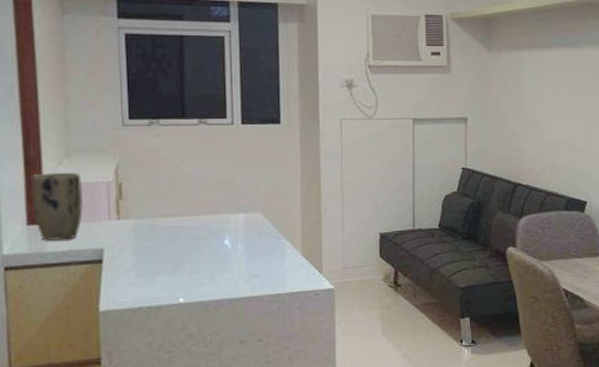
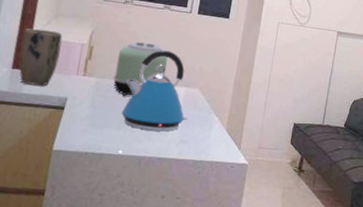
toaster: none [154,167,217,235] -> present [113,41,168,96]
kettle: none [171,173,253,271] -> present [121,50,188,132]

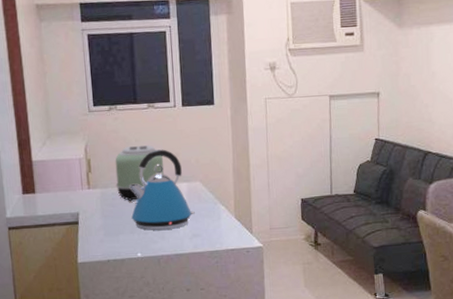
plant pot: present [19,28,63,86] -> none [24,151,62,207]

